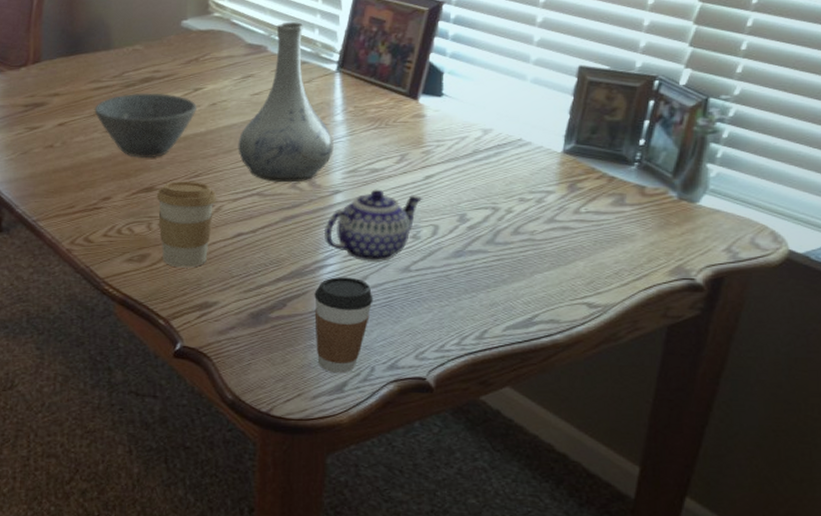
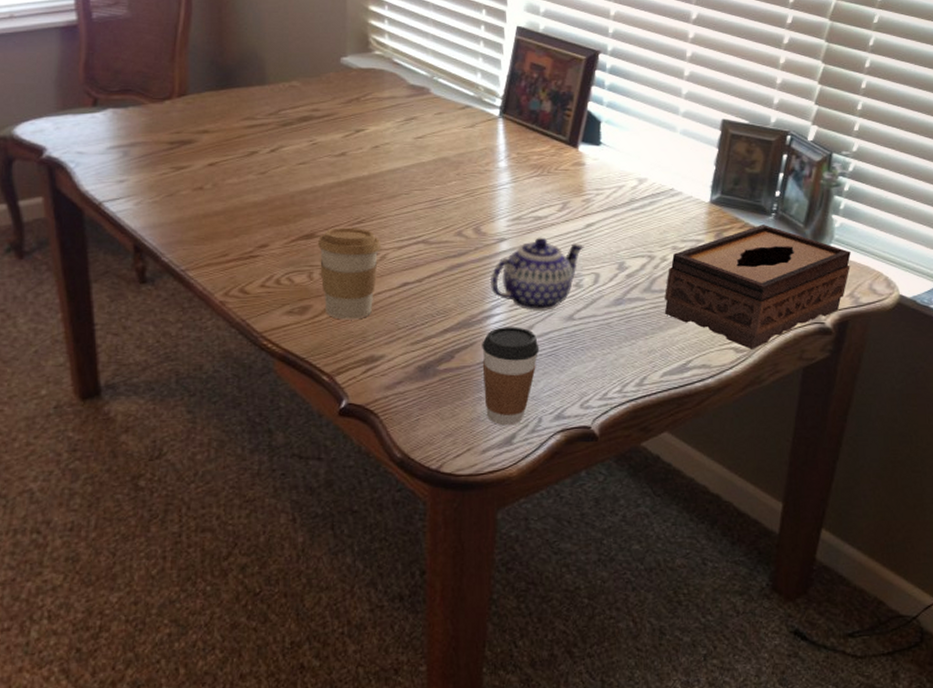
bowl: present [94,93,196,158] -> none [248,133,358,202]
vase: present [238,22,334,182] -> none [402,65,498,229]
tissue box: none [508,175,729,305] -> present [664,225,851,349]

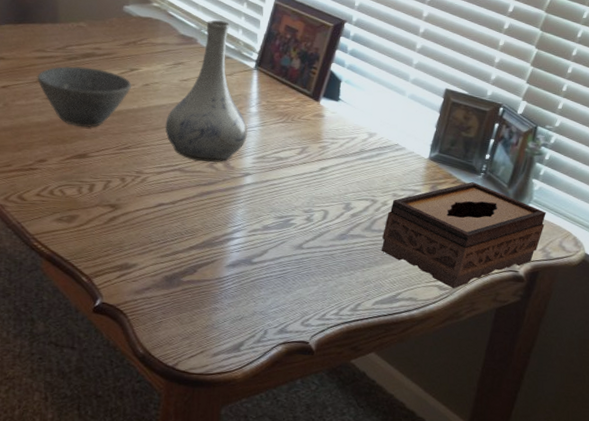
bowl: none [248,133,358,202] -> present [37,66,131,128]
coffee cup: present [317,227,380,320] -> none [88,151,143,231]
vase: none [402,65,498,229] -> present [165,20,248,162]
coffee cup: present [482,327,540,426] -> none [219,249,271,335]
teapot: present [490,237,584,311] -> none [233,175,317,239]

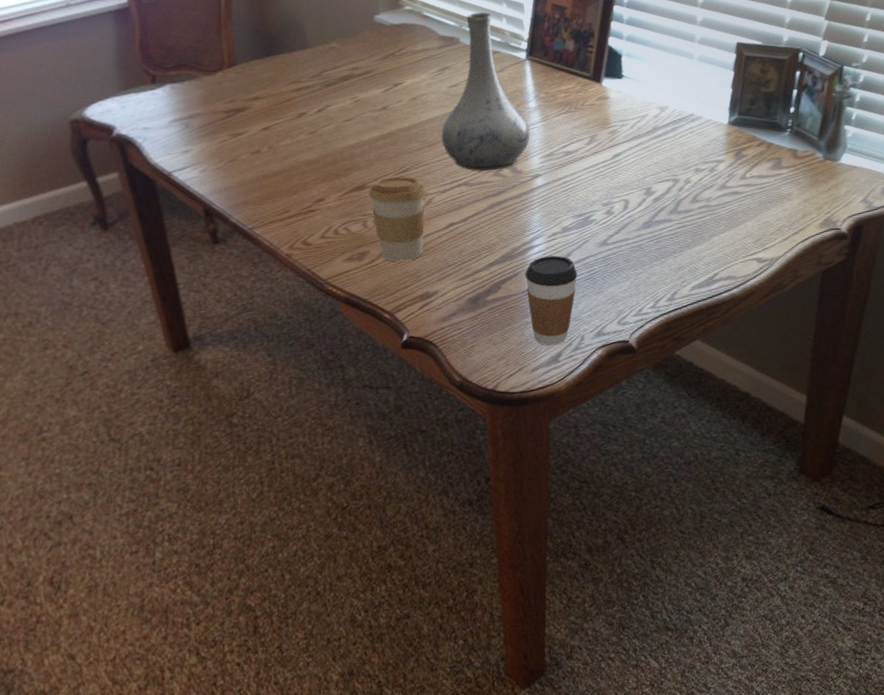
bowl: present [37,66,131,128] -> none [297,90,398,157]
coffee cup: none [88,151,143,231] -> present [368,176,426,262]
coffee cup: none [219,249,271,335] -> present [525,255,578,346]
tissue box: present [381,182,546,289] -> none [690,140,864,259]

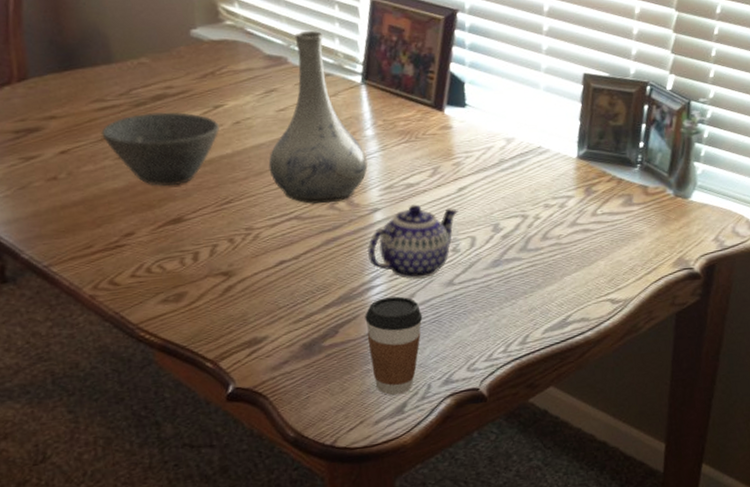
bowl: none [297,90,398,157] -> present [101,112,219,186]
coffee cup: present [368,176,426,262] -> none [186,208,253,304]
teapot: none [528,170,613,240] -> present [367,204,459,279]

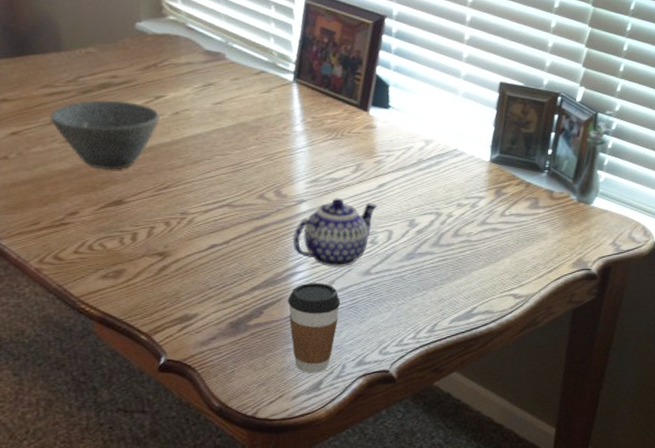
vase: present [268,31,368,204] -> none [204,30,296,193]

